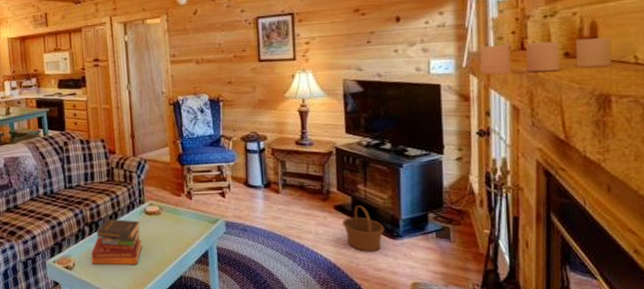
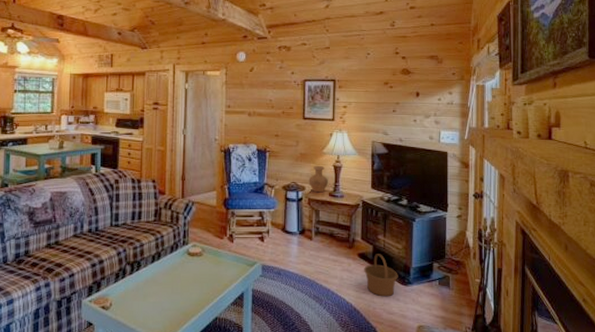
books: present [91,218,142,265] -> none [129,258,182,305]
vase: none [270,111,293,142] -> present [308,165,328,193]
candle: present [479,37,612,75] -> none [477,123,570,149]

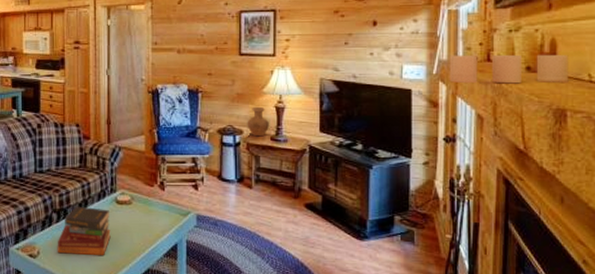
books: none [129,258,182,305] -> present [57,206,111,255]
basket: present [364,254,398,296] -> none [312,204,352,251]
candle: none [477,123,570,149] -> present [449,54,569,84]

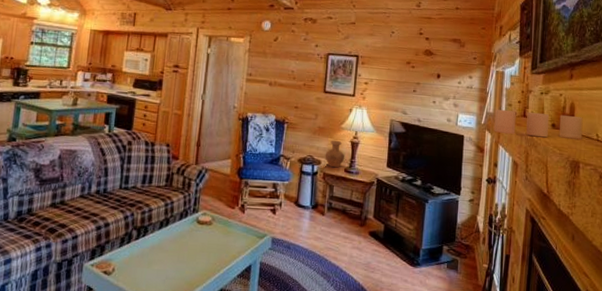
books: present [57,206,111,255] -> none [133,224,190,274]

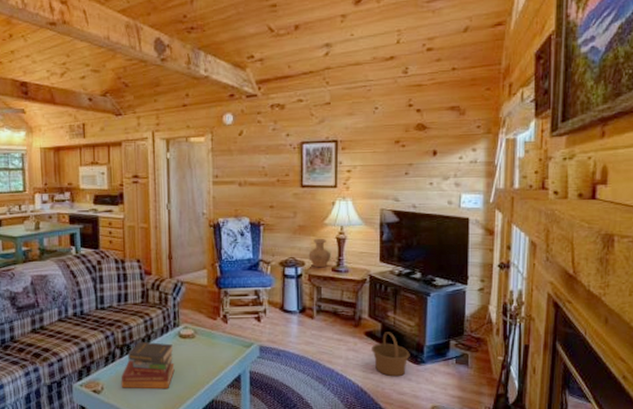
books: none [133,224,190,274] -> present [121,341,175,388]
basket: none [374,233,408,277] -> present [372,332,410,376]
candle: present [494,109,583,141] -> none [505,182,619,212]

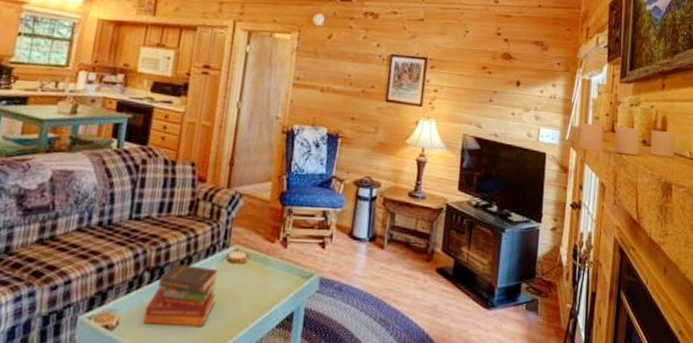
vase: present [308,238,330,268] -> none [385,158,409,192]
basket: present [372,332,410,376] -> none [442,269,481,321]
candle: none [505,182,619,212] -> present [579,122,676,159]

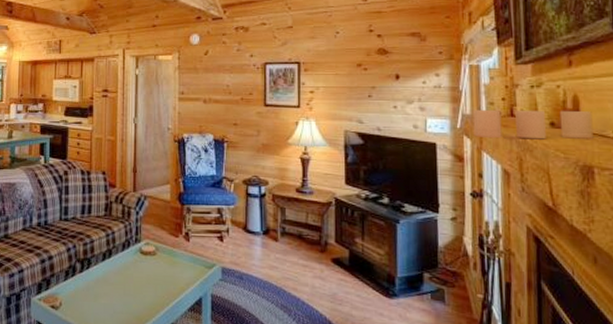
books: present [143,263,218,326] -> none [79,255,134,308]

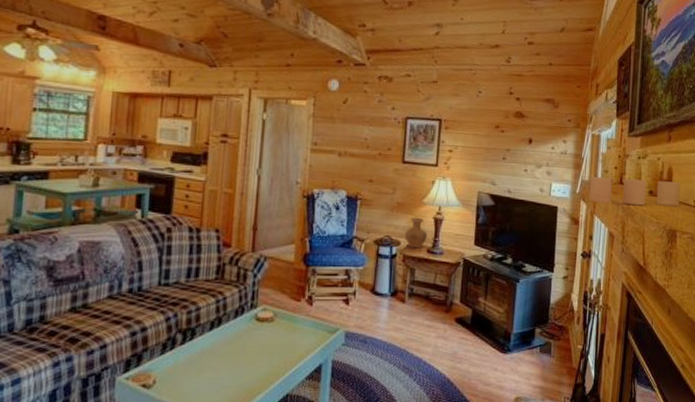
vase: none [272,157,294,188] -> present [404,217,427,249]

